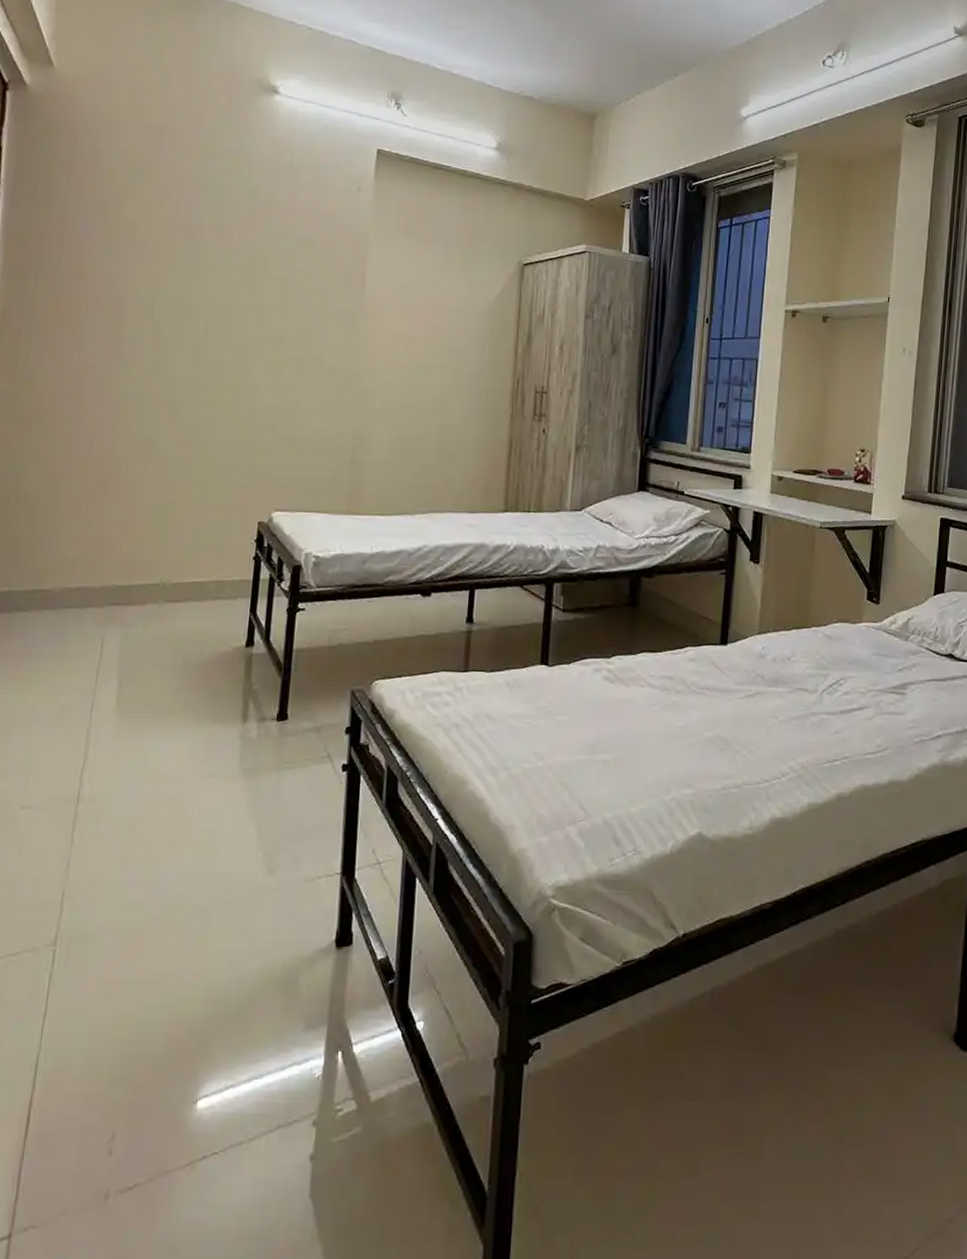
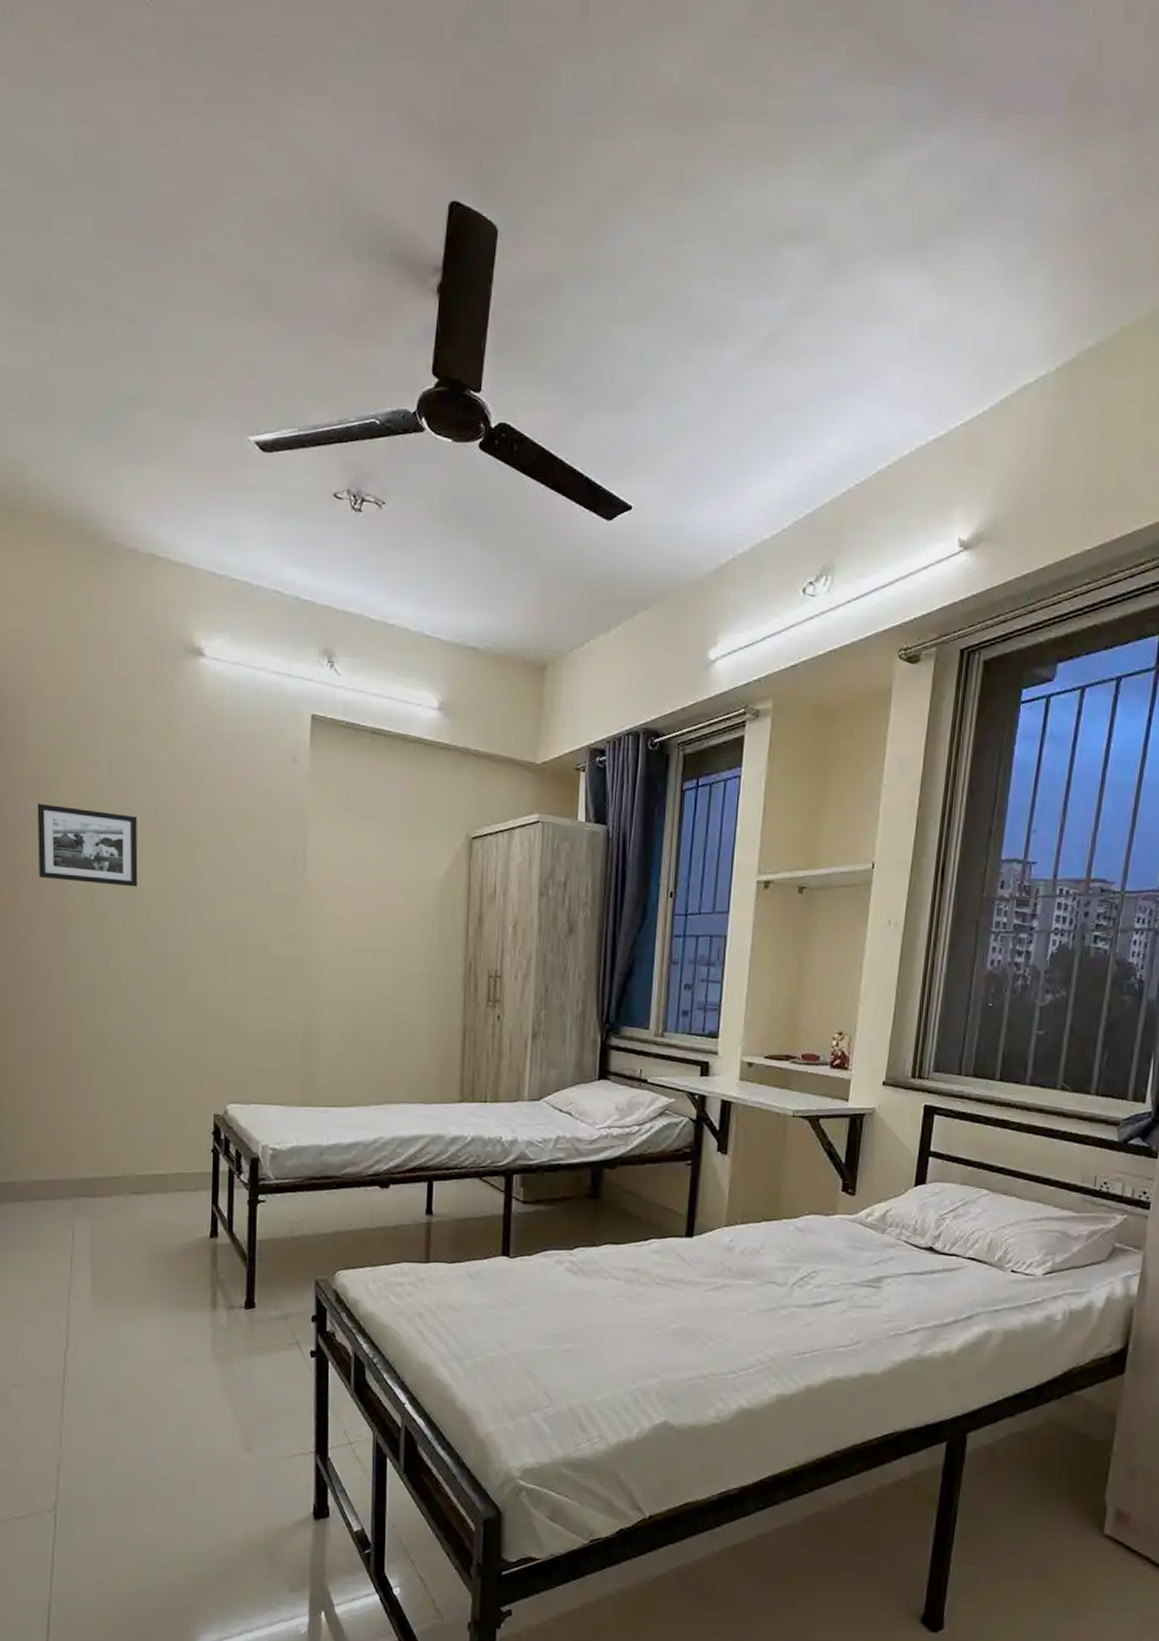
picture frame: none [100,220,203,301] -> present [37,803,138,887]

